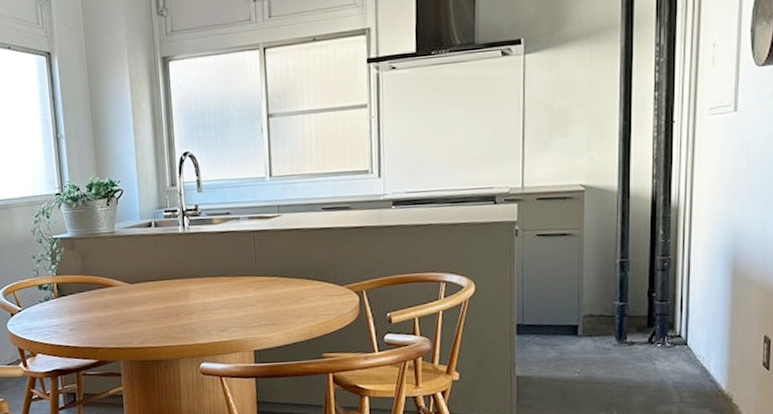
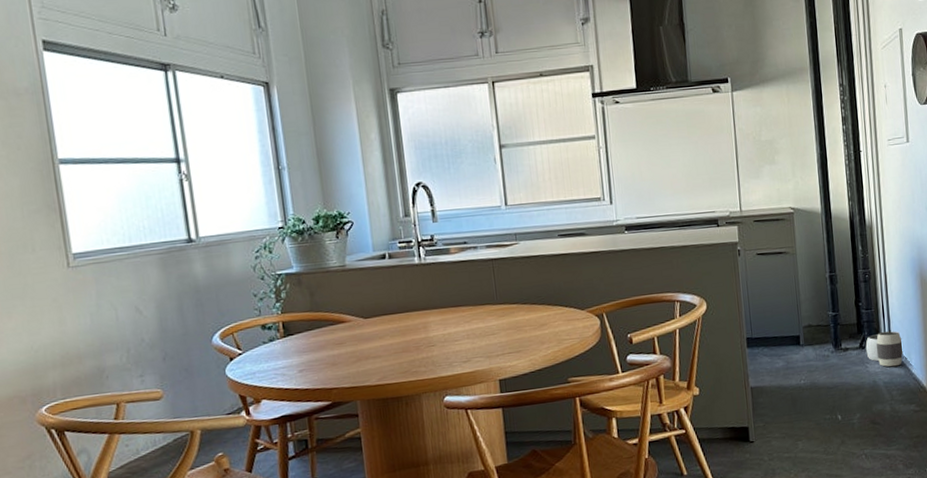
waste basket: none [655,325,701,366] -> present [865,330,903,367]

